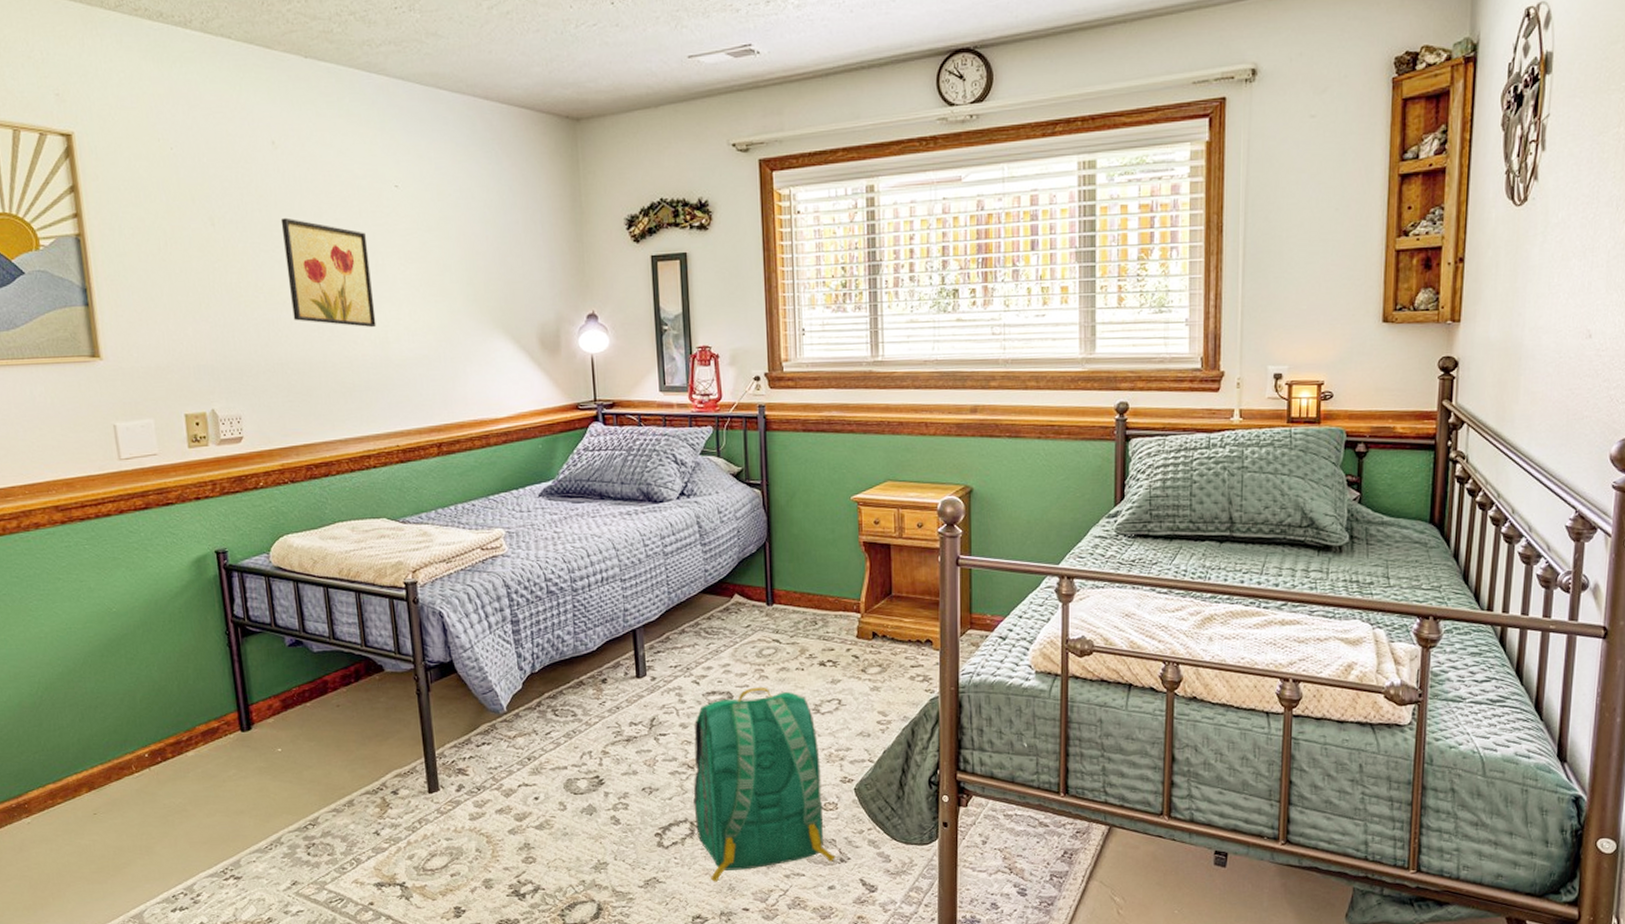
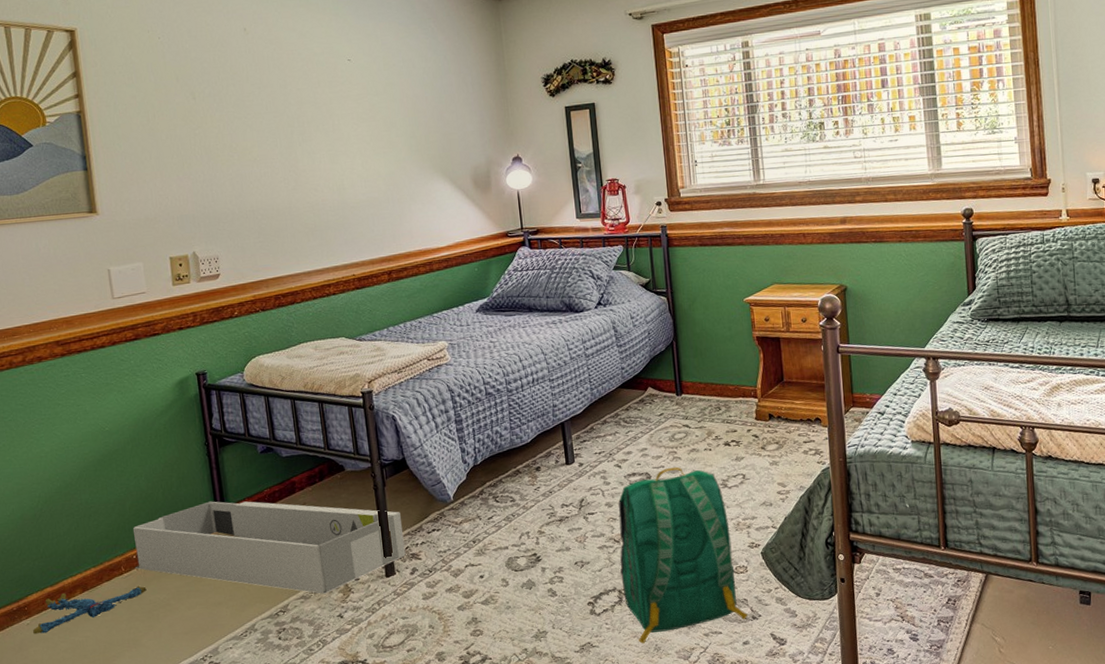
plush toy: none [34,787,161,835] -> present [33,585,147,634]
architectural model: none [144,697,452,808] -> present [132,501,406,594]
wall art: present [280,217,377,328] -> none [251,90,334,177]

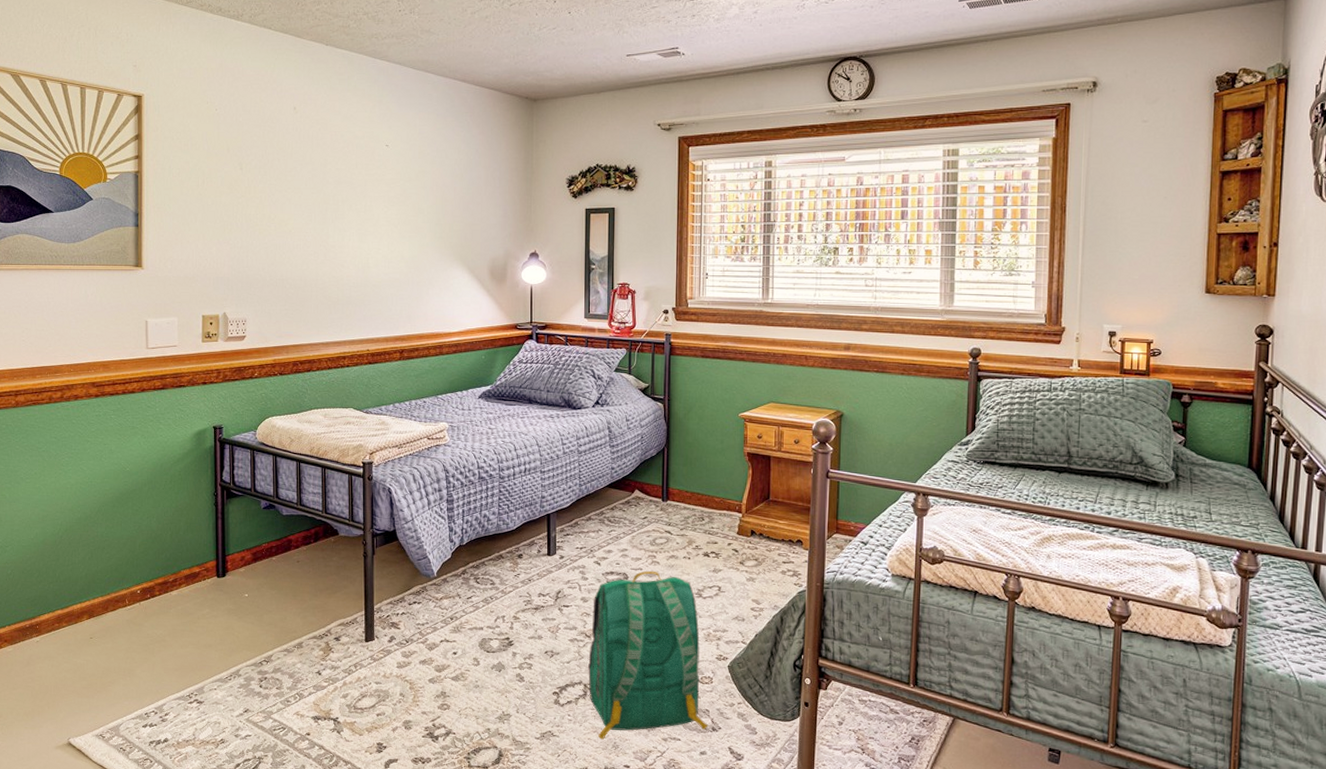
plush toy: present [33,585,147,634] -> none [41,617,146,652]
architectural model: present [132,501,406,594] -> none [138,548,386,650]

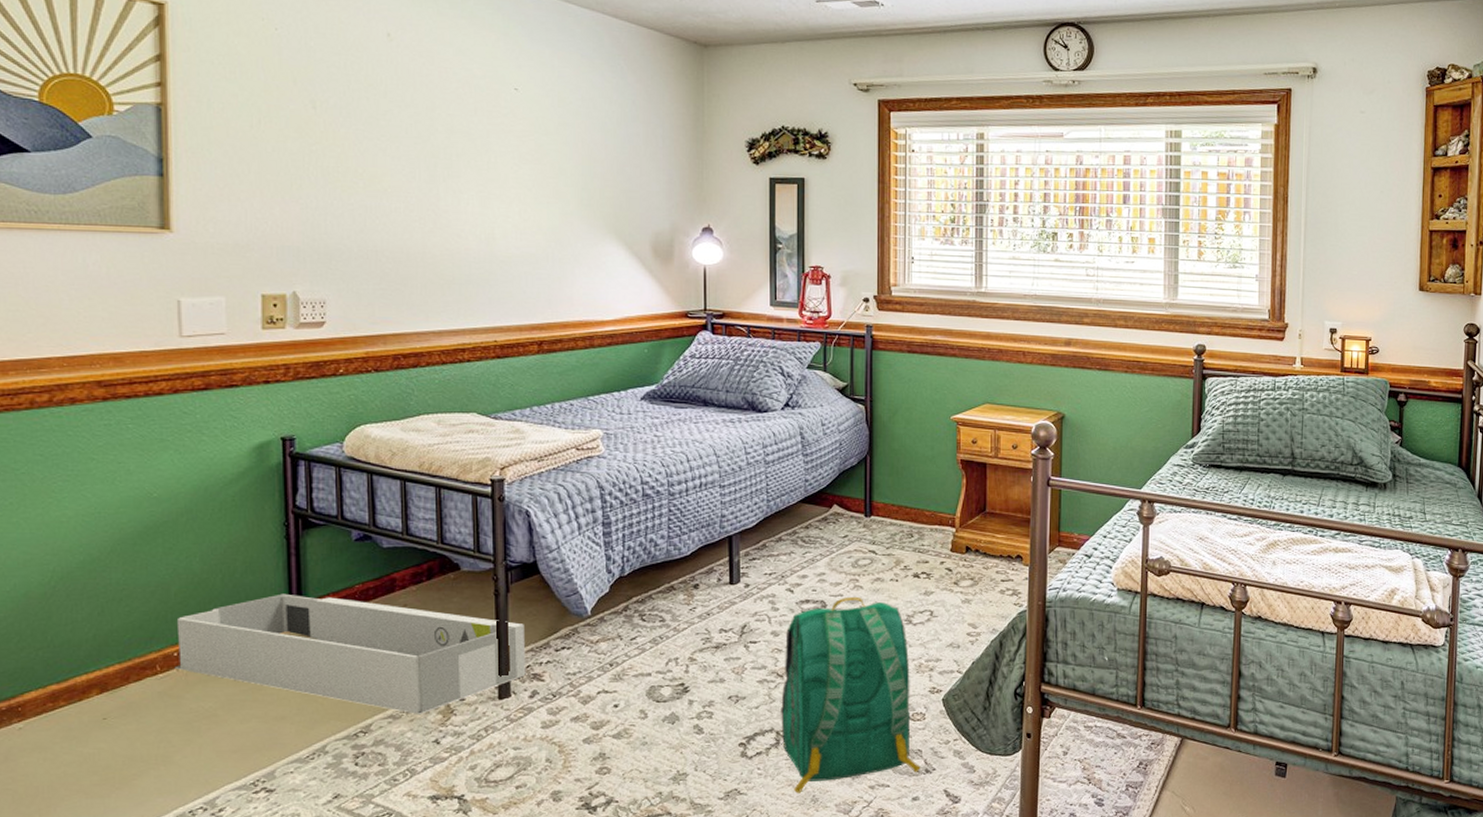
architectural model: none [138,548,386,650] -> present [174,593,526,714]

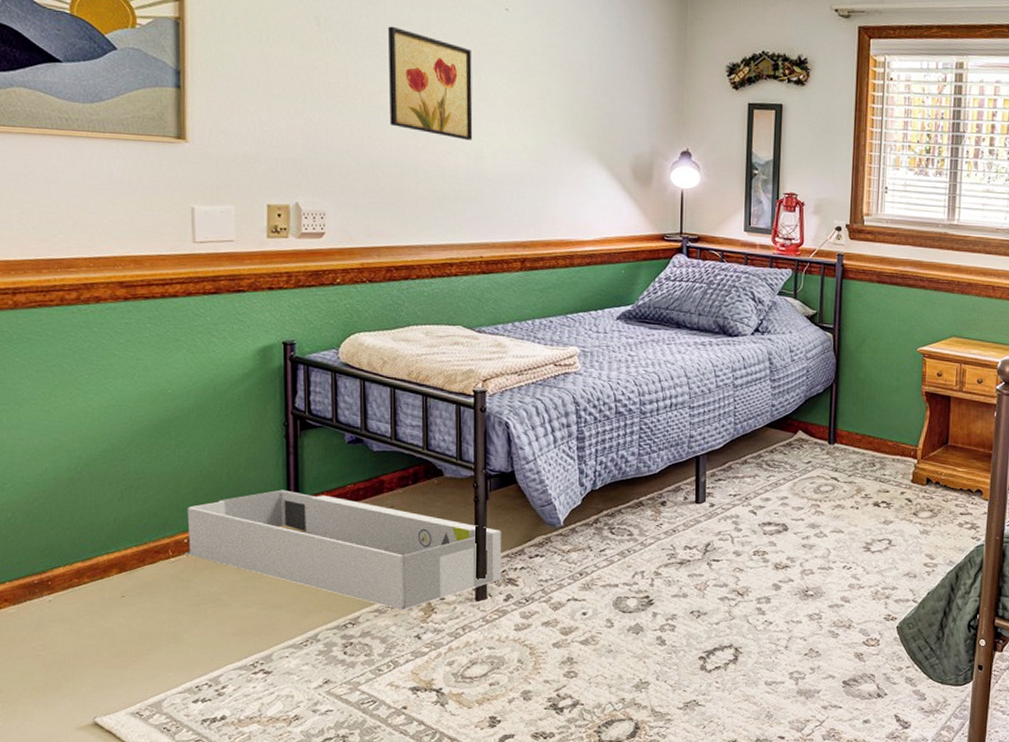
wall art: none [389,108,483,223] -> present [387,26,473,141]
backpack: present [781,596,921,795] -> none [740,521,873,710]

